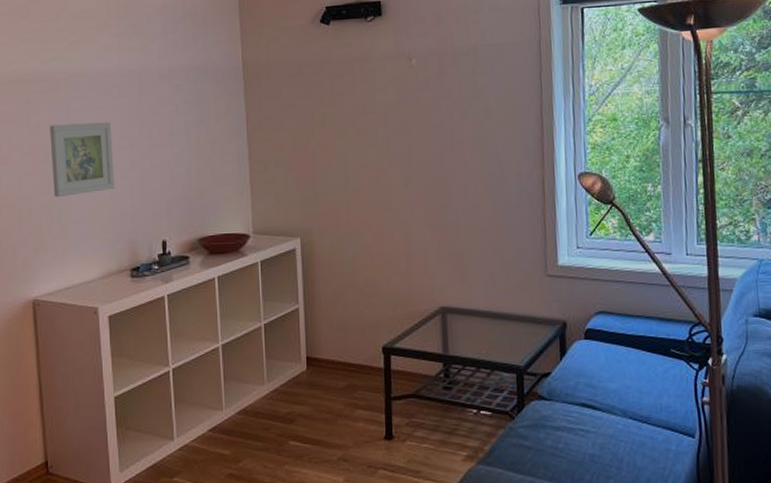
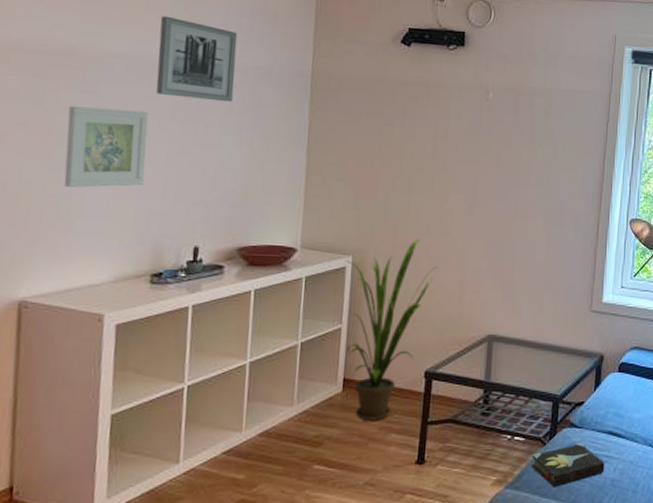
wall art: none [110,32,178,105] -> present [156,15,238,103]
house plant: none [295,215,382,398] -> present [346,239,437,421]
hardback book: none [501,415,582,463] -> present [531,442,605,487]

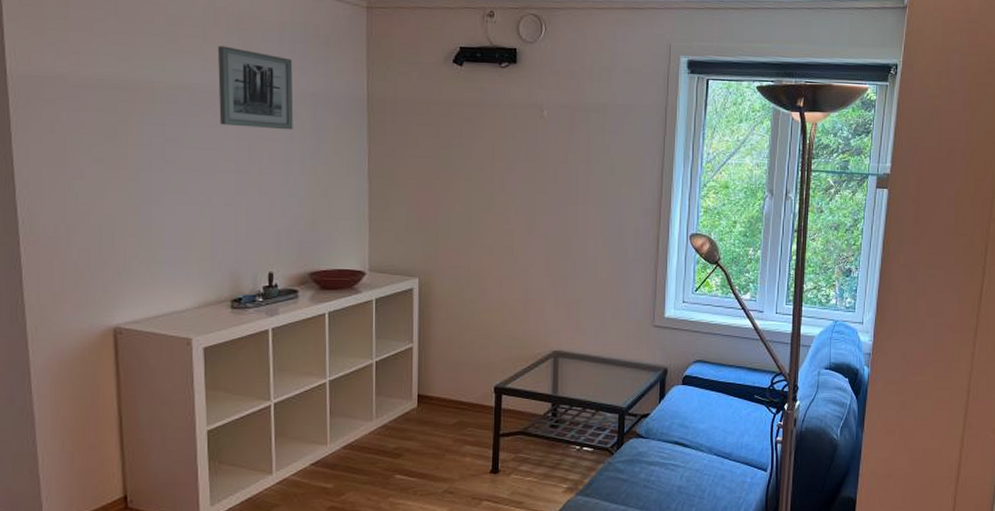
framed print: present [64,106,149,188] -> none [140,140,216,219]
house plant: present [346,239,437,421] -> none [413,260,501,434]
hardback book: present [531,442,605,487] -> none [600,452,672,494]

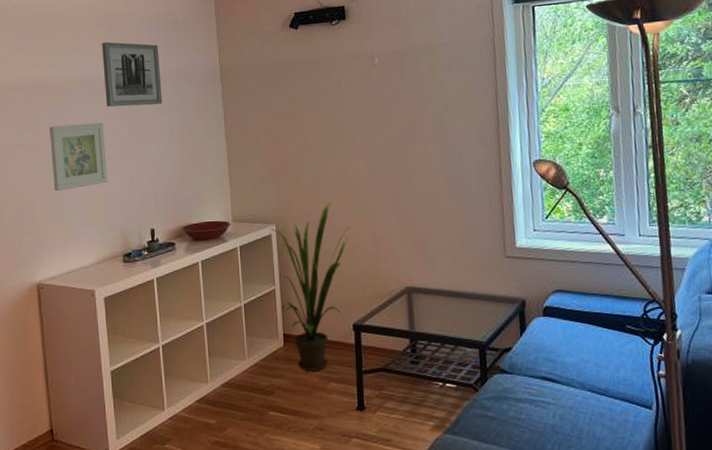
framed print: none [140,140,216,219] -> present [50,122,107,191]
house plant: none [413,260,501,434] -> present [271,203,350,371]

